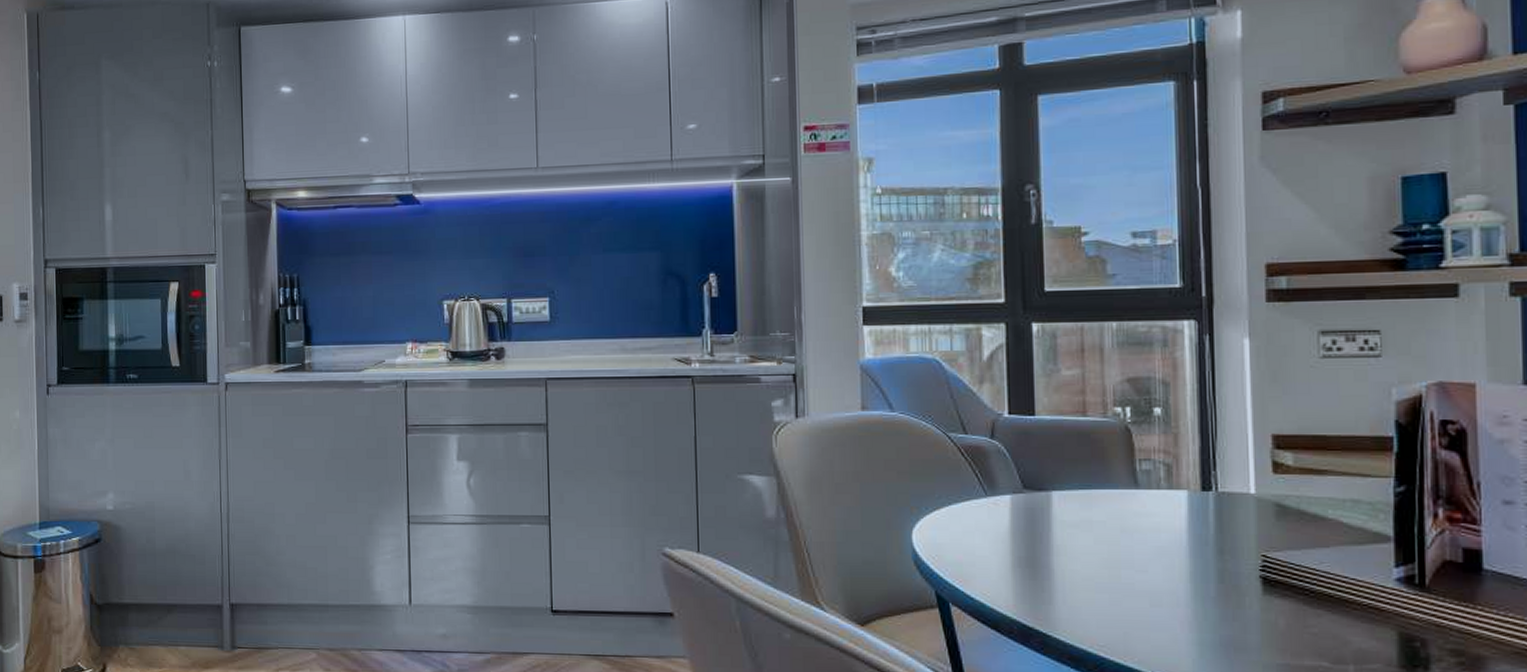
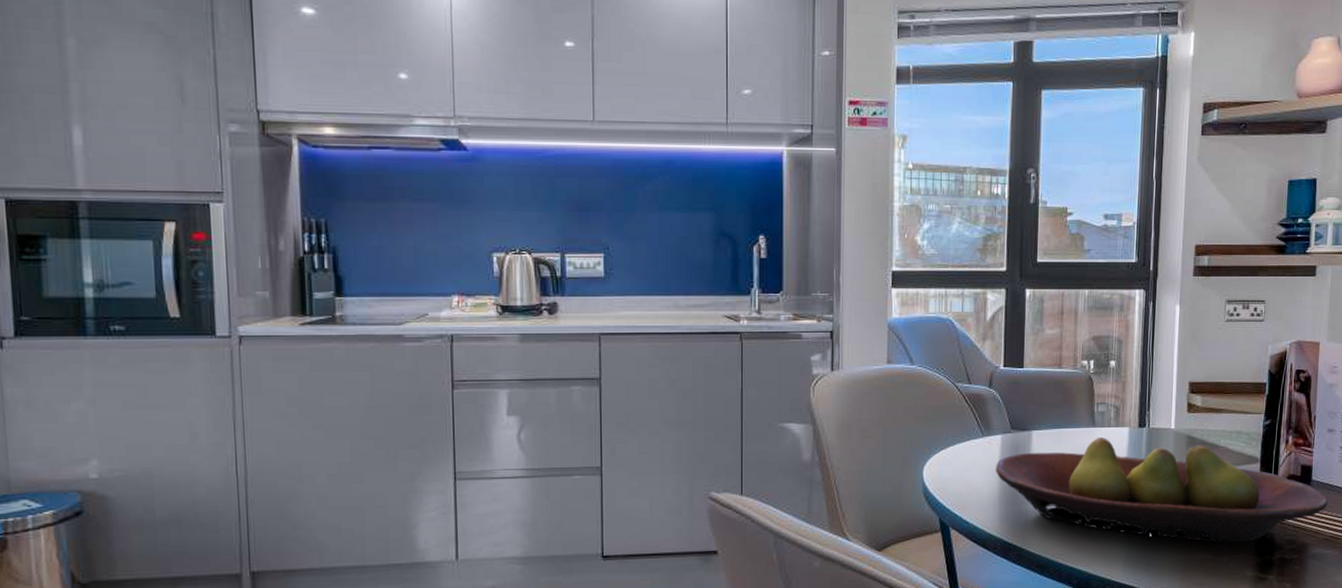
fruit bowl: none [1006,502,1515,648] -> present [996,438,1328,543]

